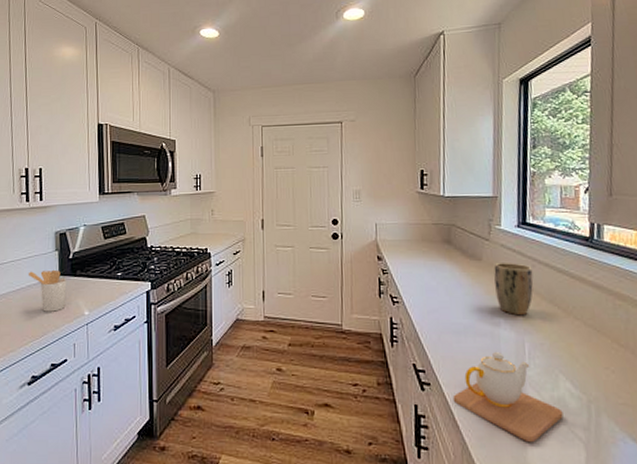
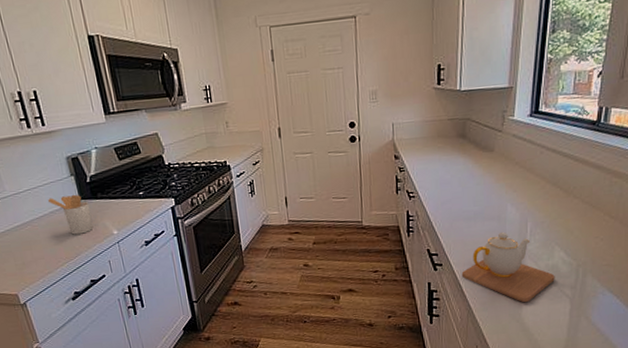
plant pot: present [494,263,534,316] -> none [504,151,540,200]

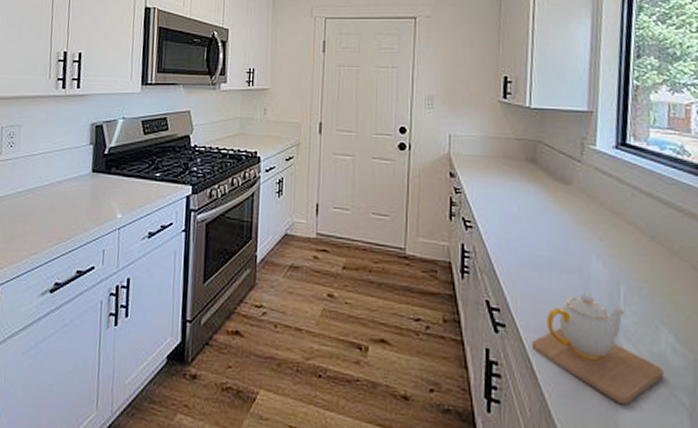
utensil holder: present [47,194,93,235] -> none [58,165,100,212]

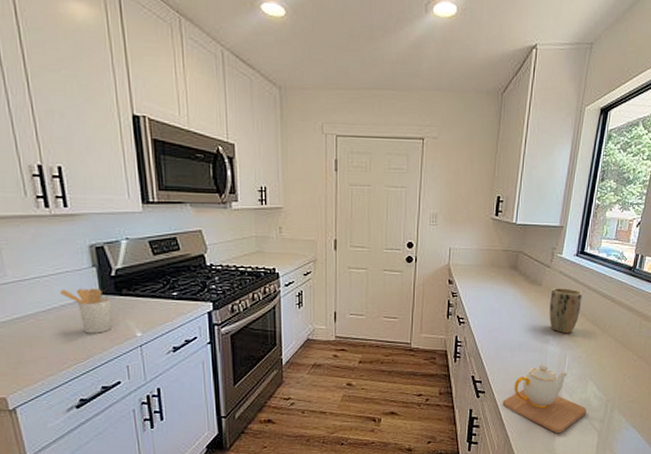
utensil holder: none [58,165,100,212] -> present [59,288,113,334]
plant pot: none [586,189,633,253] -> present [549,288,582,334]

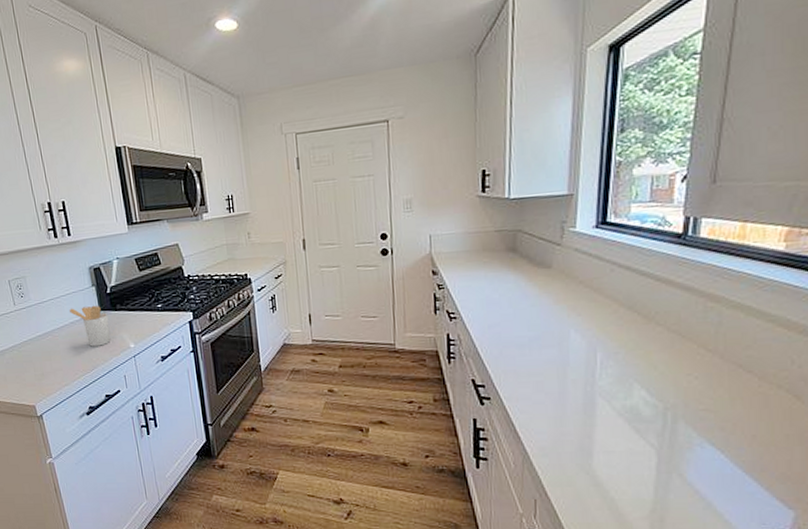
teapot: present [502,363,587,434] -> none [514,362,635,451]
plant pot: present [549,288,582,334] -> none [565,268,611,325]

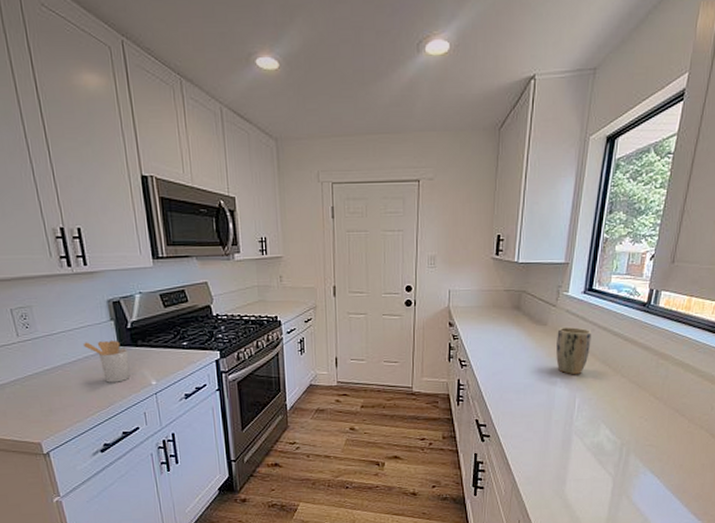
plant pot: none [565,268,611,325] -> present [556,327,592,375]

